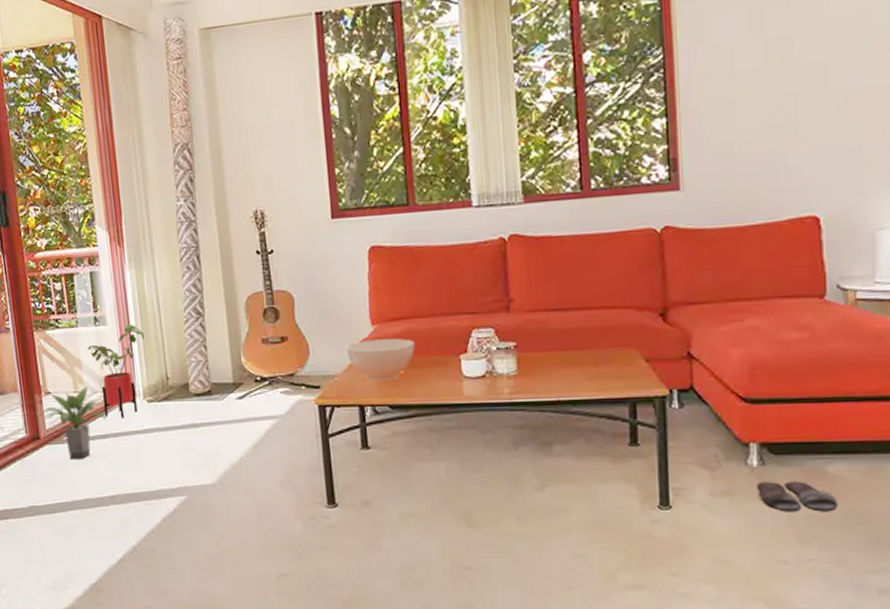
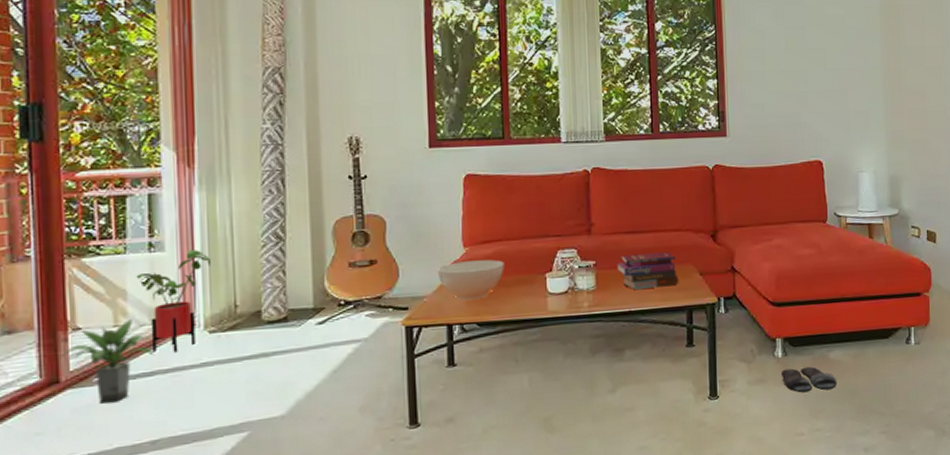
books: none [541,333,617,377] -> present [617,251,678,291]

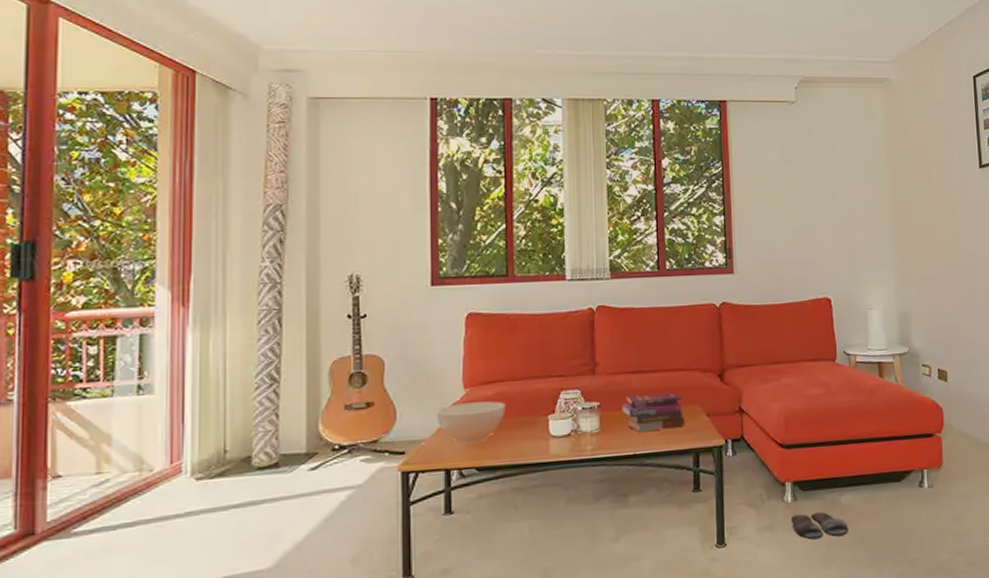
potted plant: present [60,319,155,404] -> none [37,466,138,557]
house plant: present [136,249,212,353] -> none [122,391,203,501]

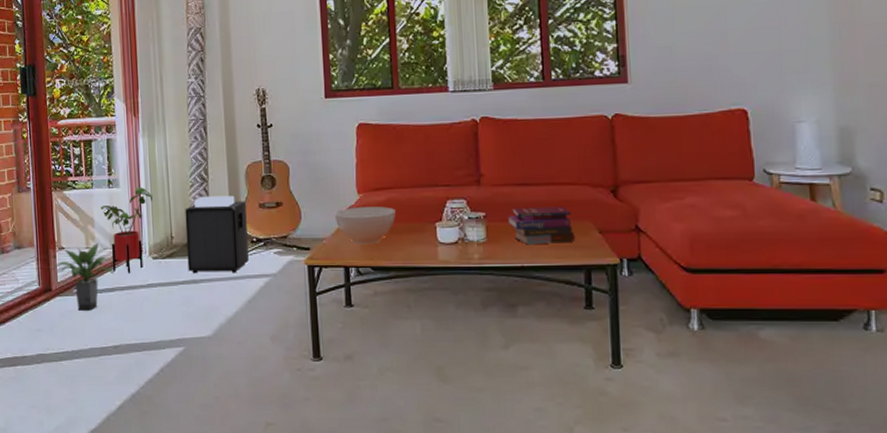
potted plant: none [37,466,138,557] -> present [51,243,115,311]
house plant: none [122,391,203,501] -> present [100,186,153,273]
amplifier: none [245,397,328,494] -> present [185,195,249,274]
slippers: present [792,511,848,540] -> none [698,344,768,374]

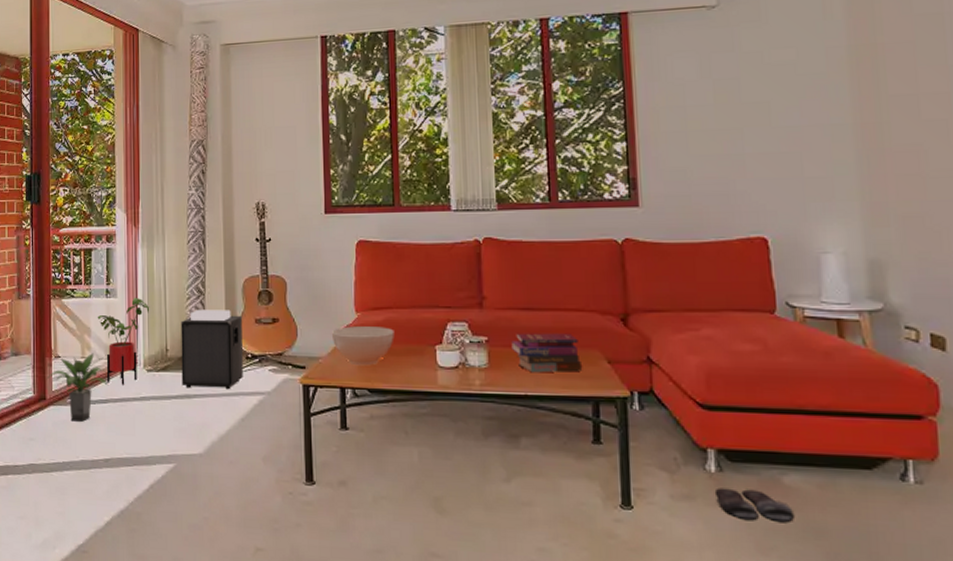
slippers: none [698,344,768,374] -> present [716,487,794,523]

